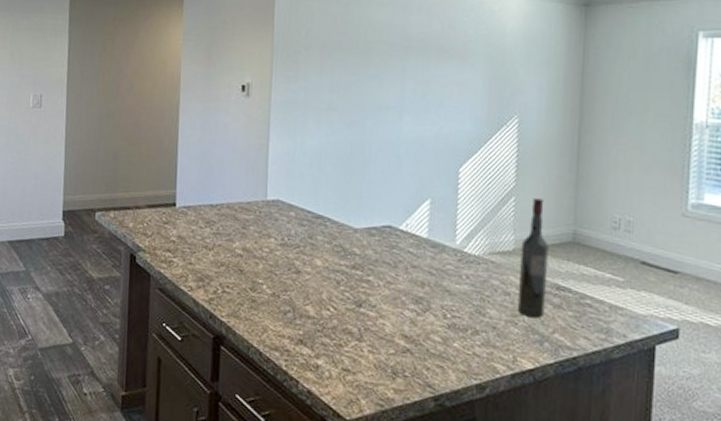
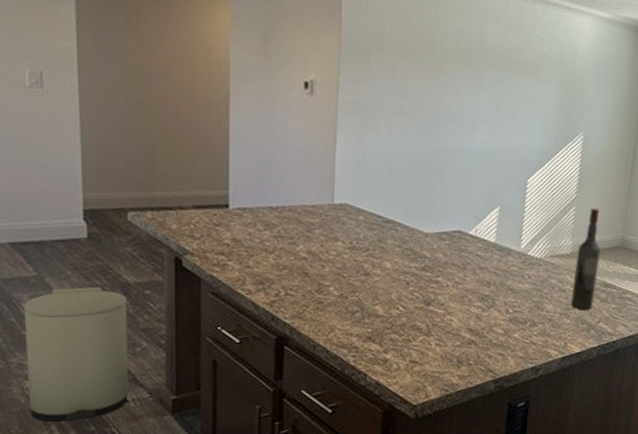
pedal bin: none [10,281,91,411] -> present [24,286,129,422]

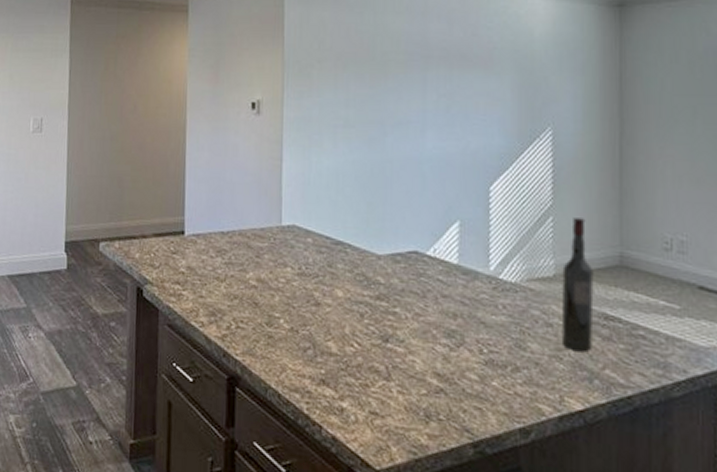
pedal bin: present [24,286,129,422] -> none [11,318,96,462]

